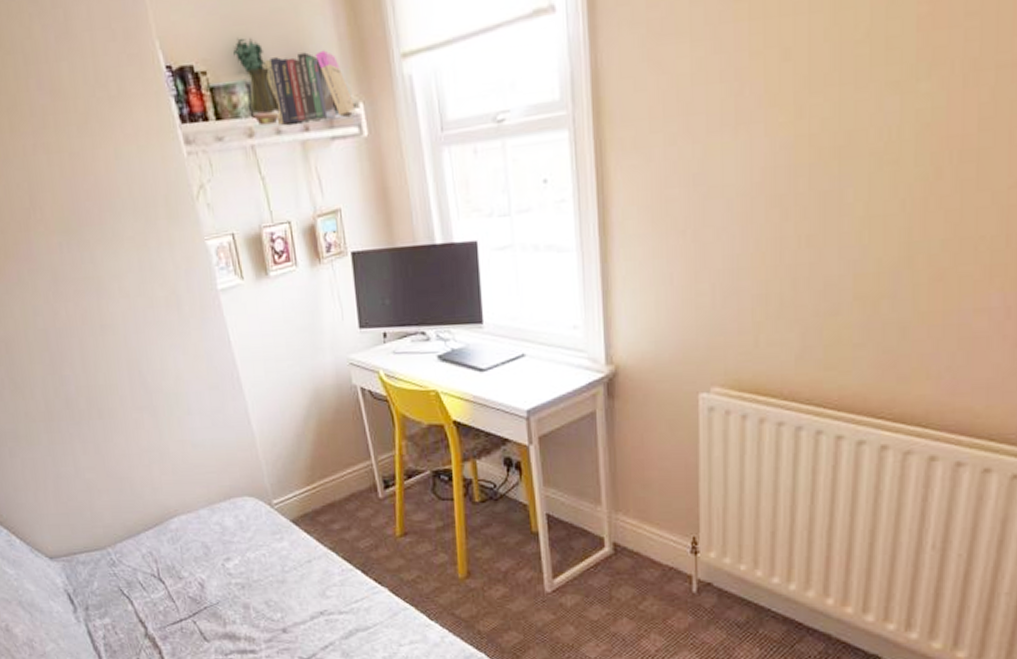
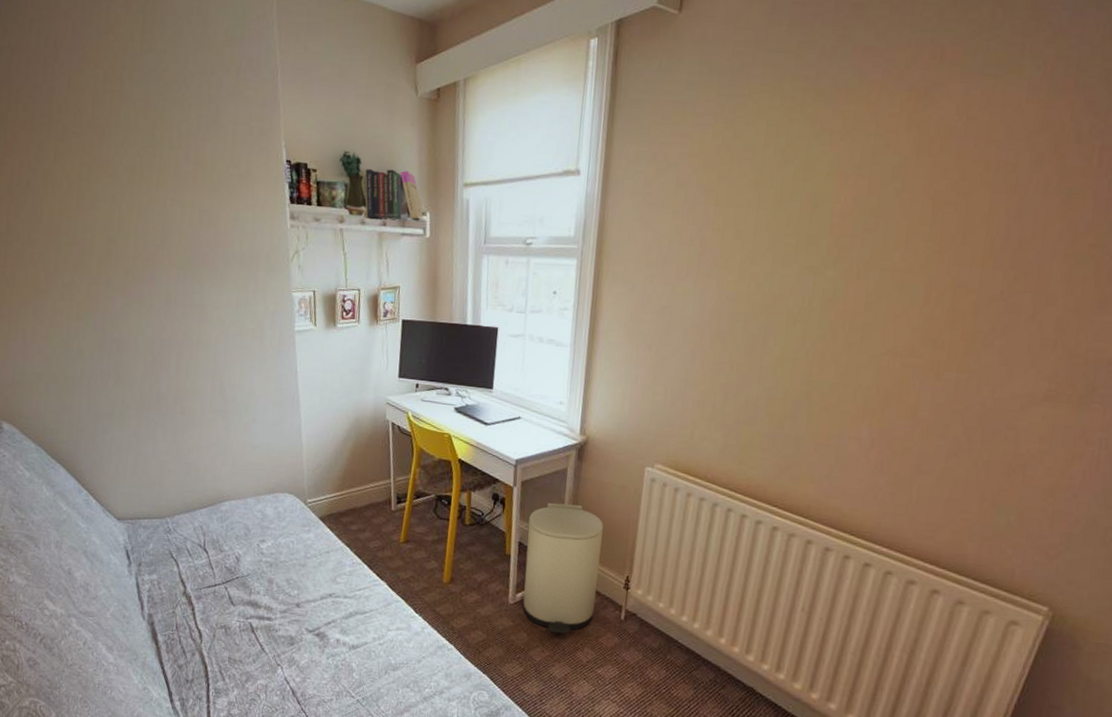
pedal bin: none [555,456,656,621] -> present [523,502,603,635]

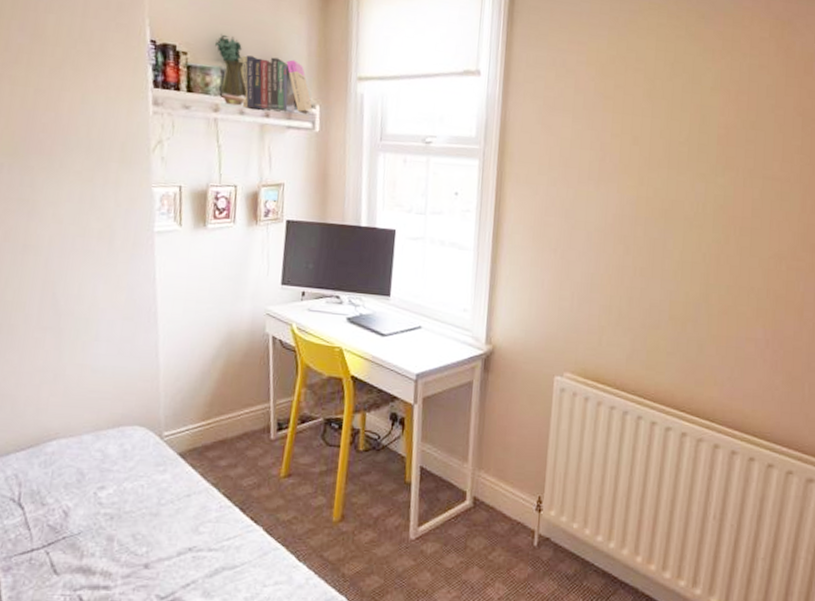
pedal bin: present [523,502,603,635] -> none [426,419,513,570]

